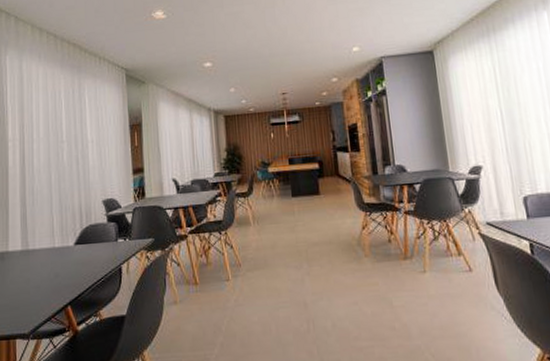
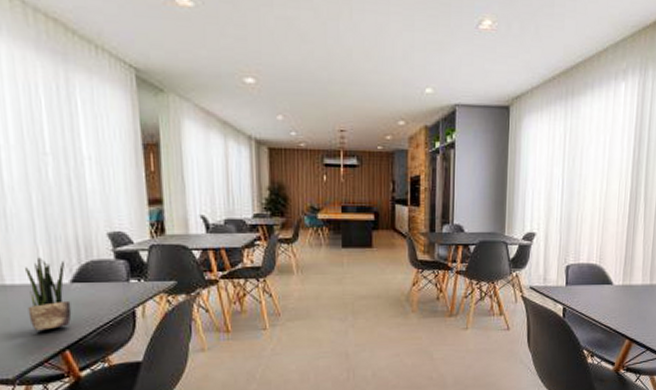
potted plant: none [43,225,74,289] -> present [25,257,72,331]

